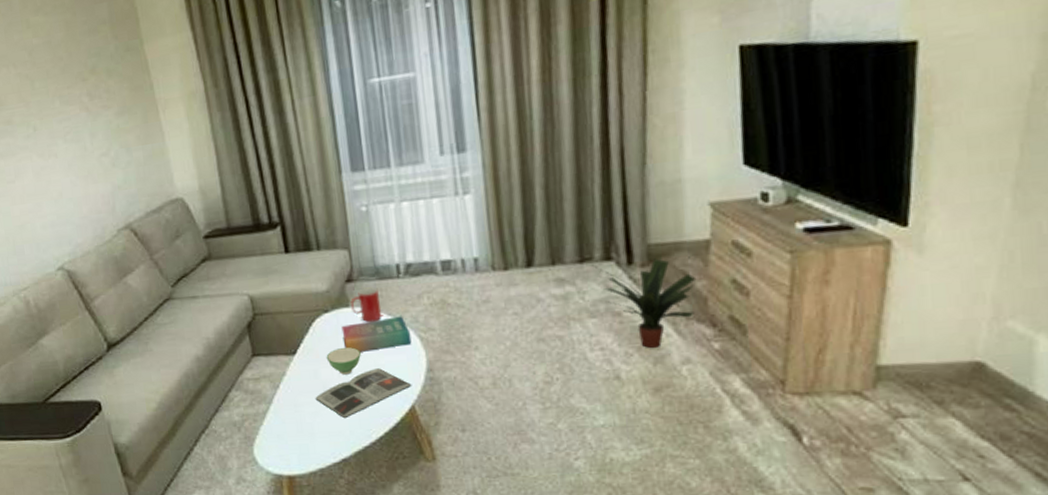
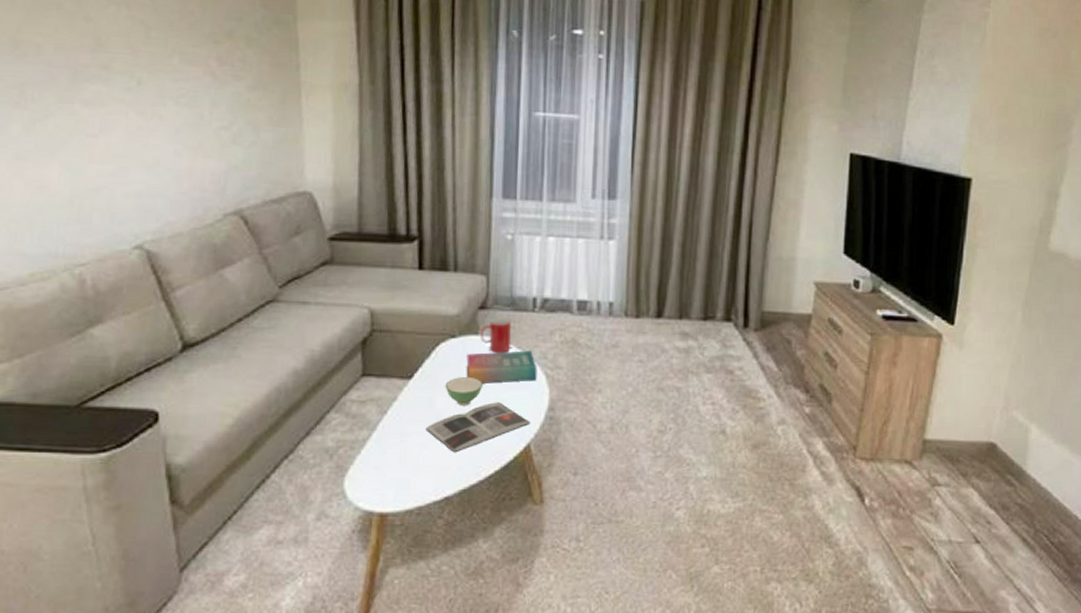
potted plant: present [592,258,697,349] -> none [714,323,798,408]

